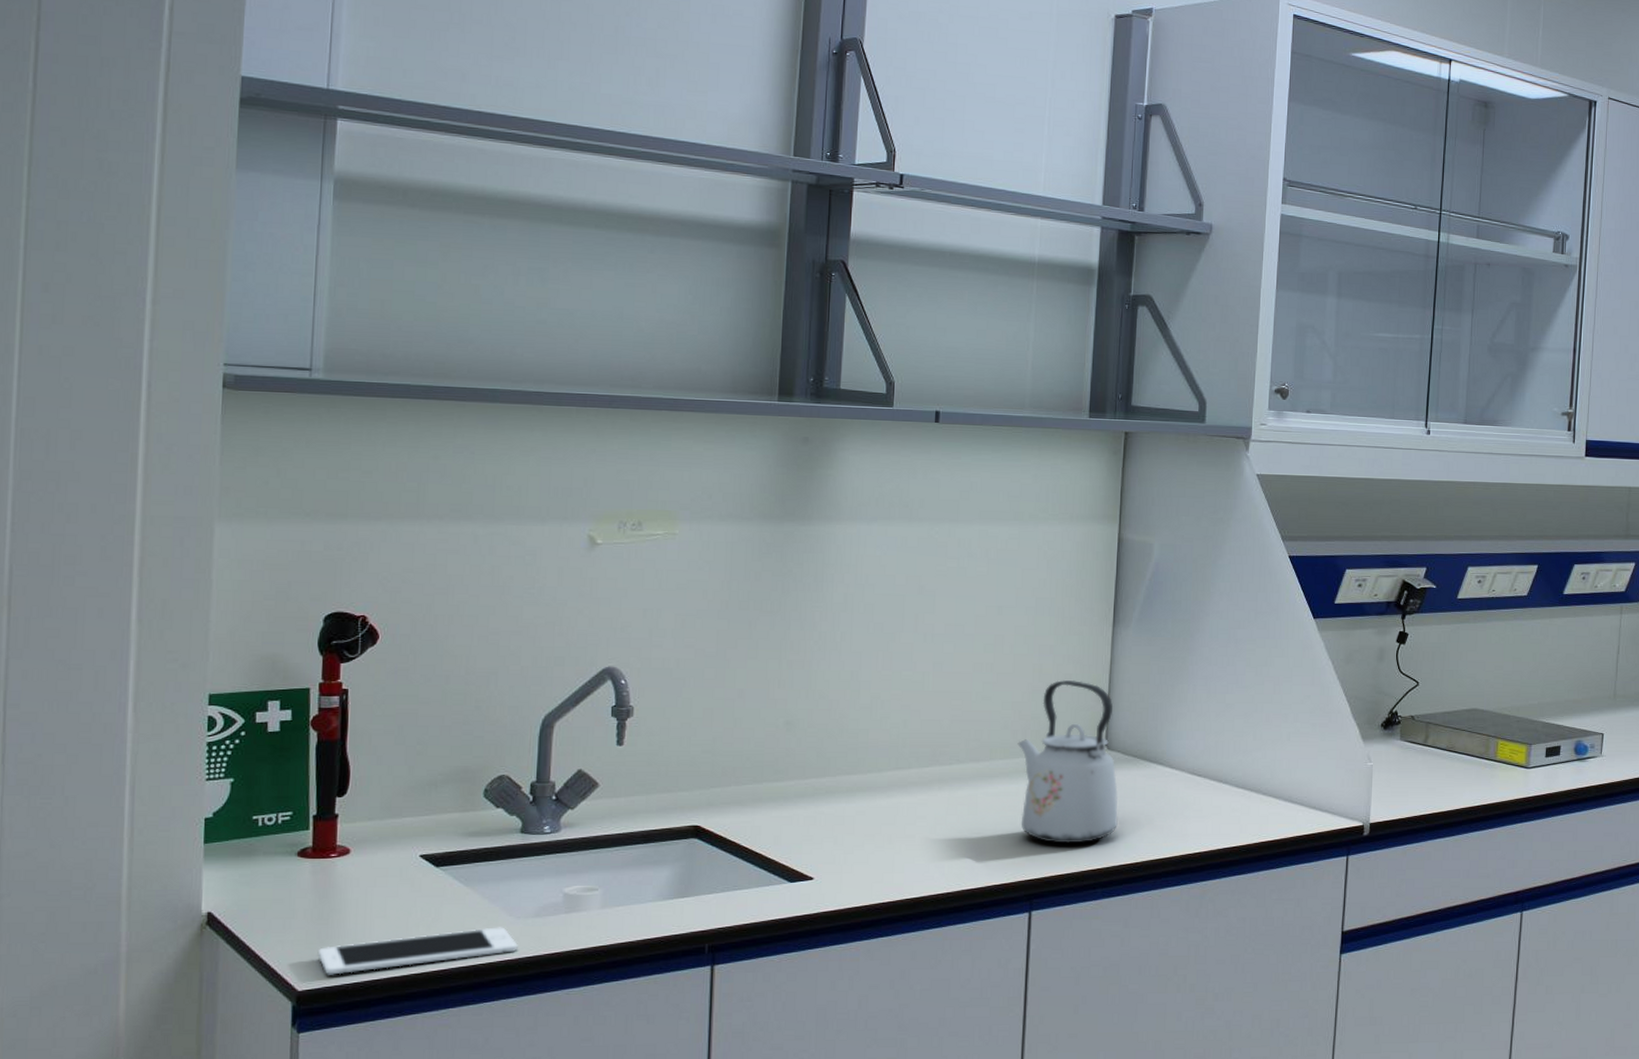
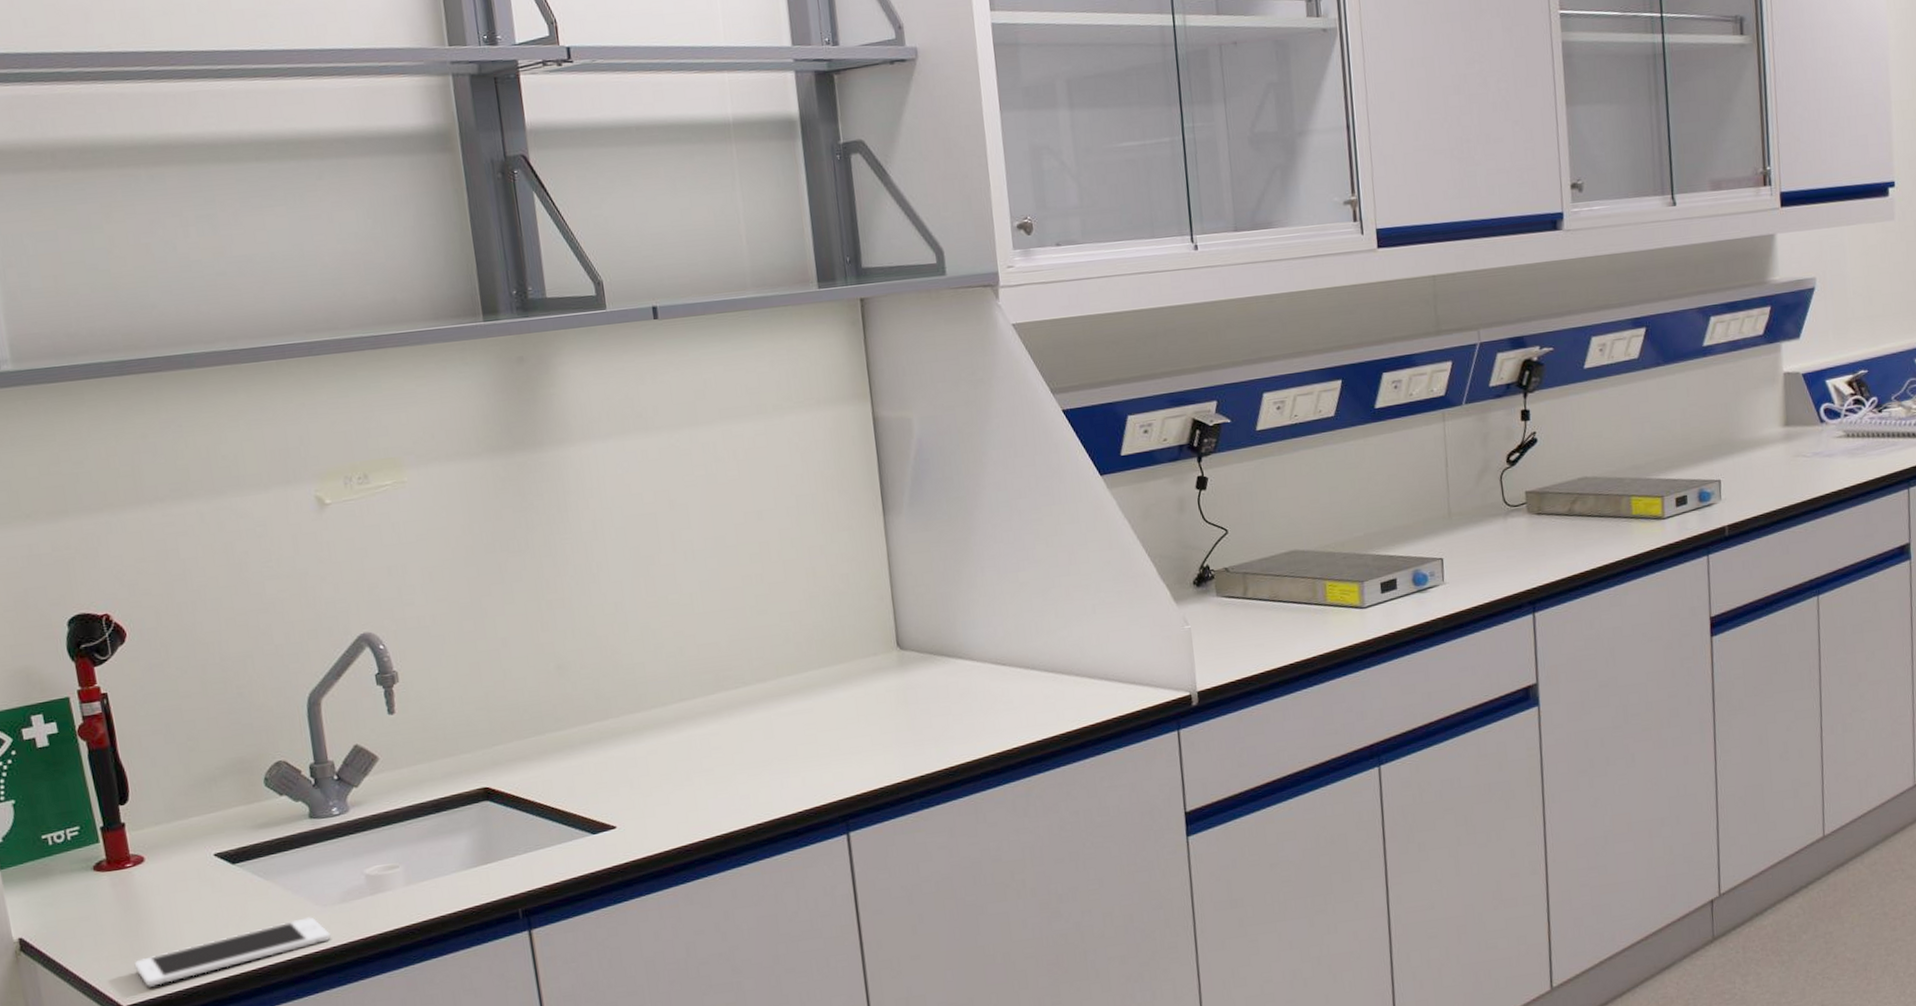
kettle: present [1017,680,1118,844] -> none [803,579,925,758]

